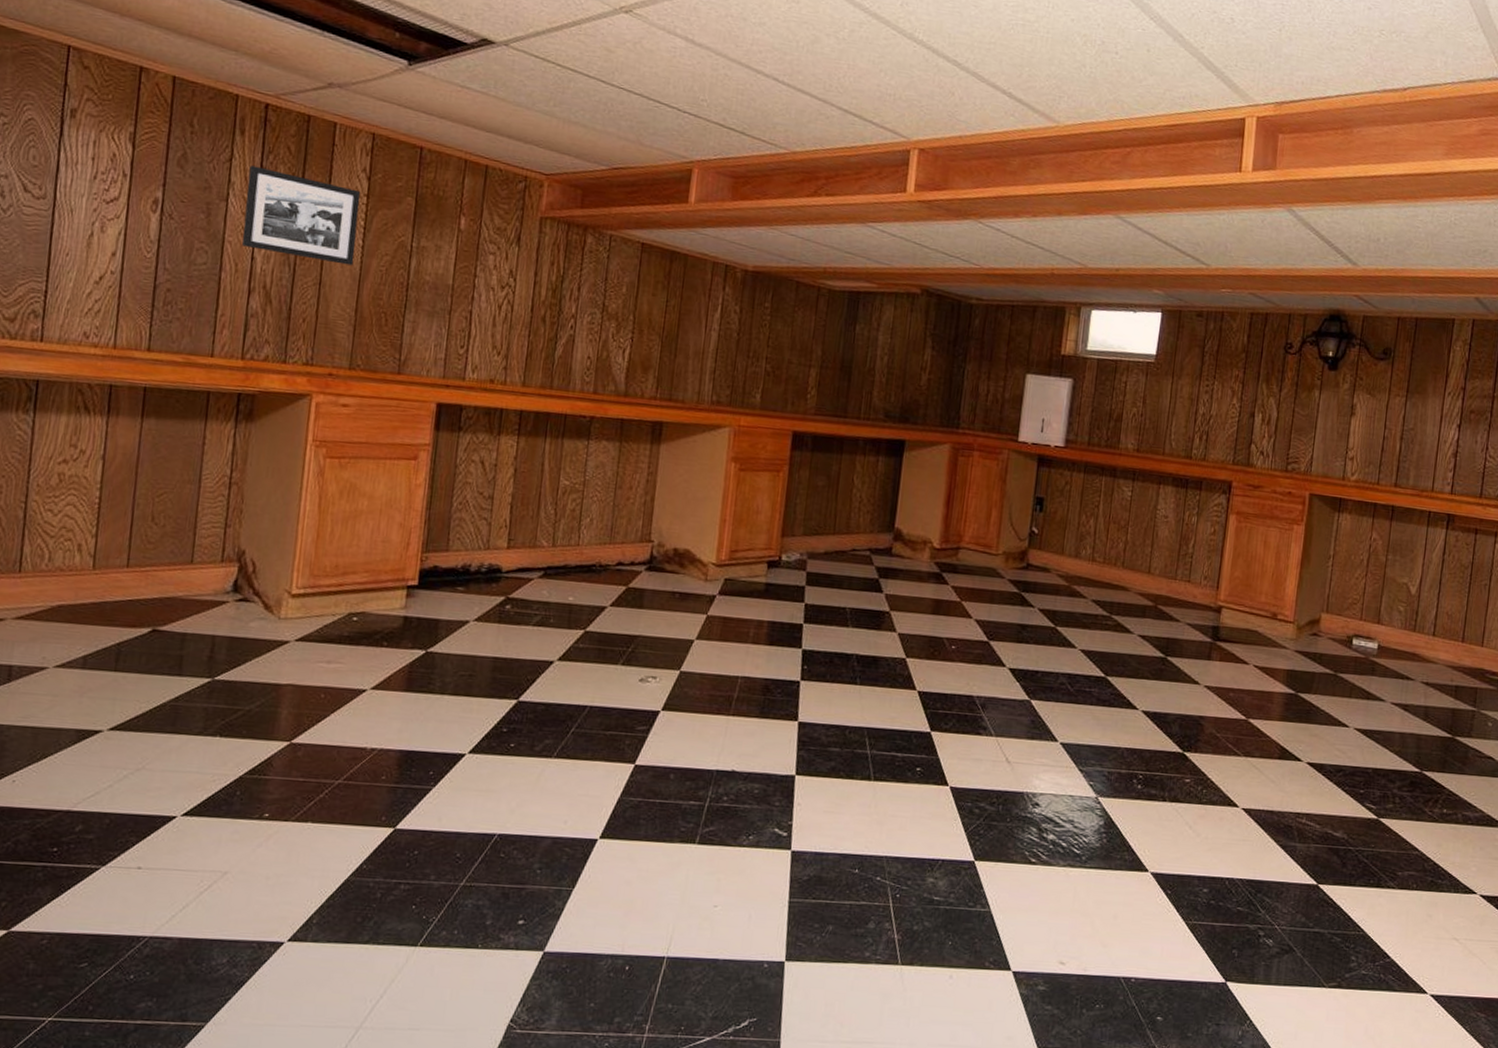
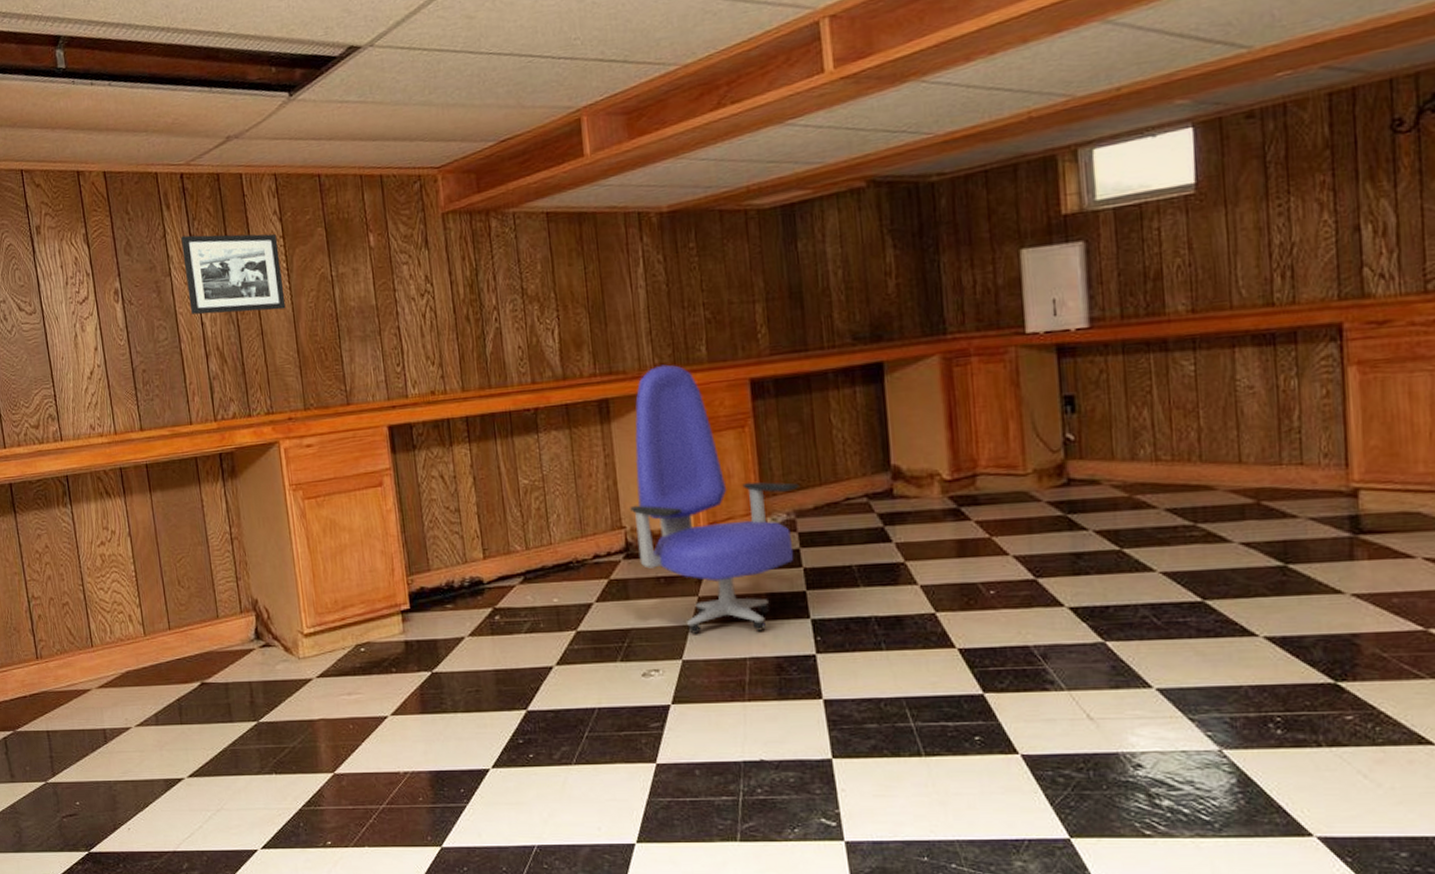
office chair: none [660,402,816,654] -> present [630,364,799,634]

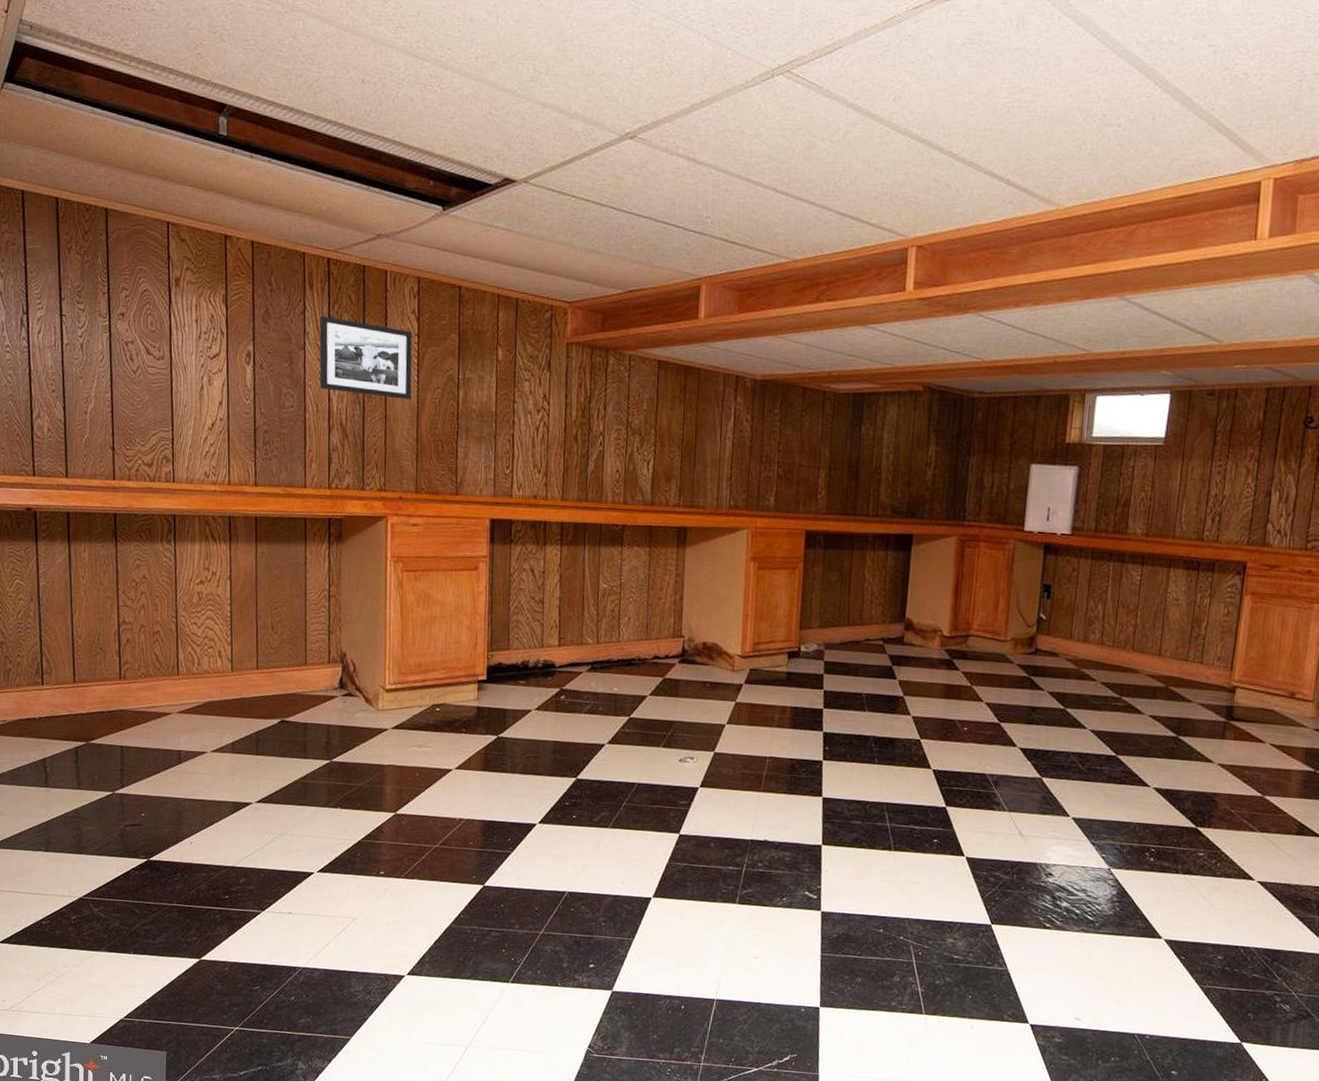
office chair: present [630,364,799,634] -> none [691,506,831,737]

